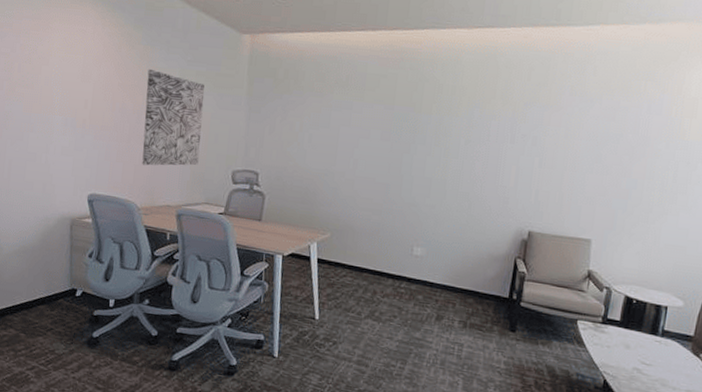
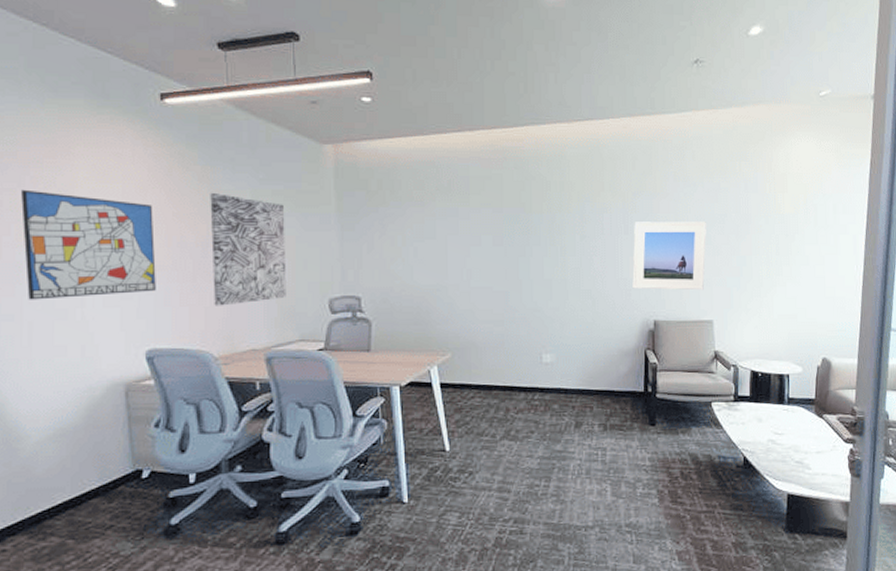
wall art: none [10,54,104,147] -> present [21,189,156,300]
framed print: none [511,132,599,209] -> present [632,222,706,291]

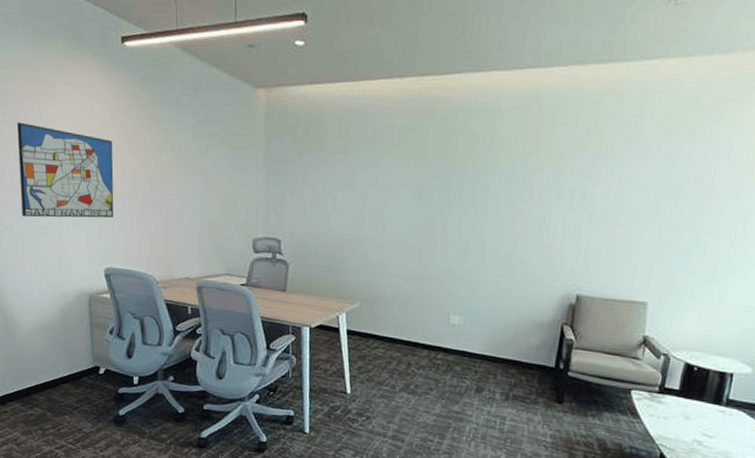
wall art: present [210,192,286,306] -> none [157,131,220,236]
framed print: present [632,222,706,291] -> none [557,185,657,268]

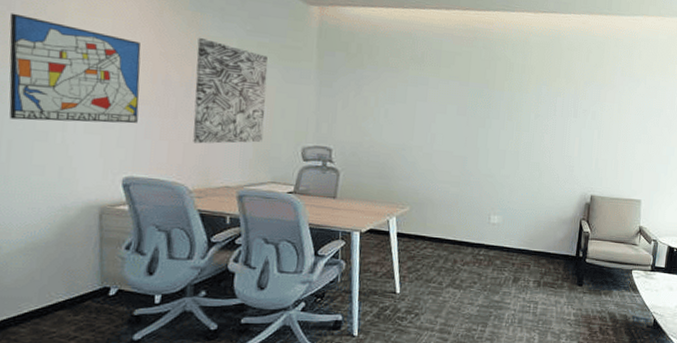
wall art: none [157,131,220,236] -> present [193,37,268,144]

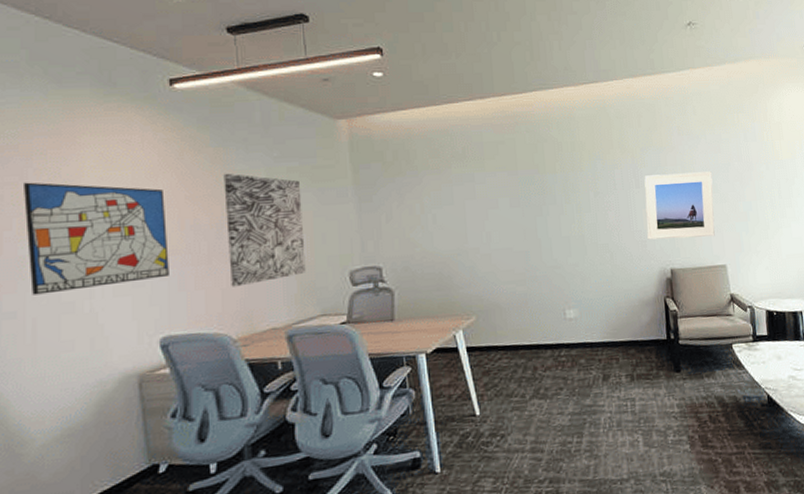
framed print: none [575,107,645,173] -> present [644,171,715,240]

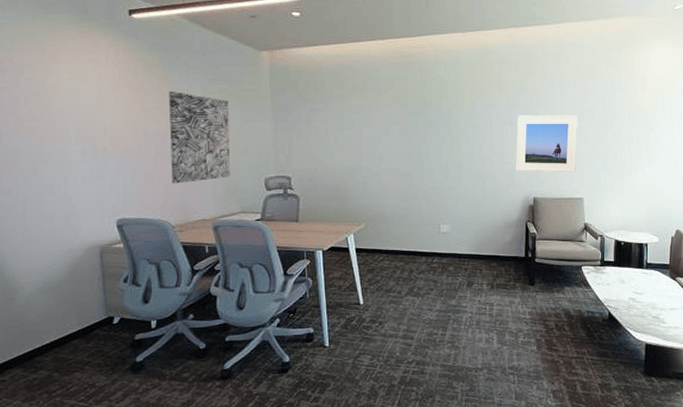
wall art: present [24,182,169,295] -> none [18,88,125,178]

